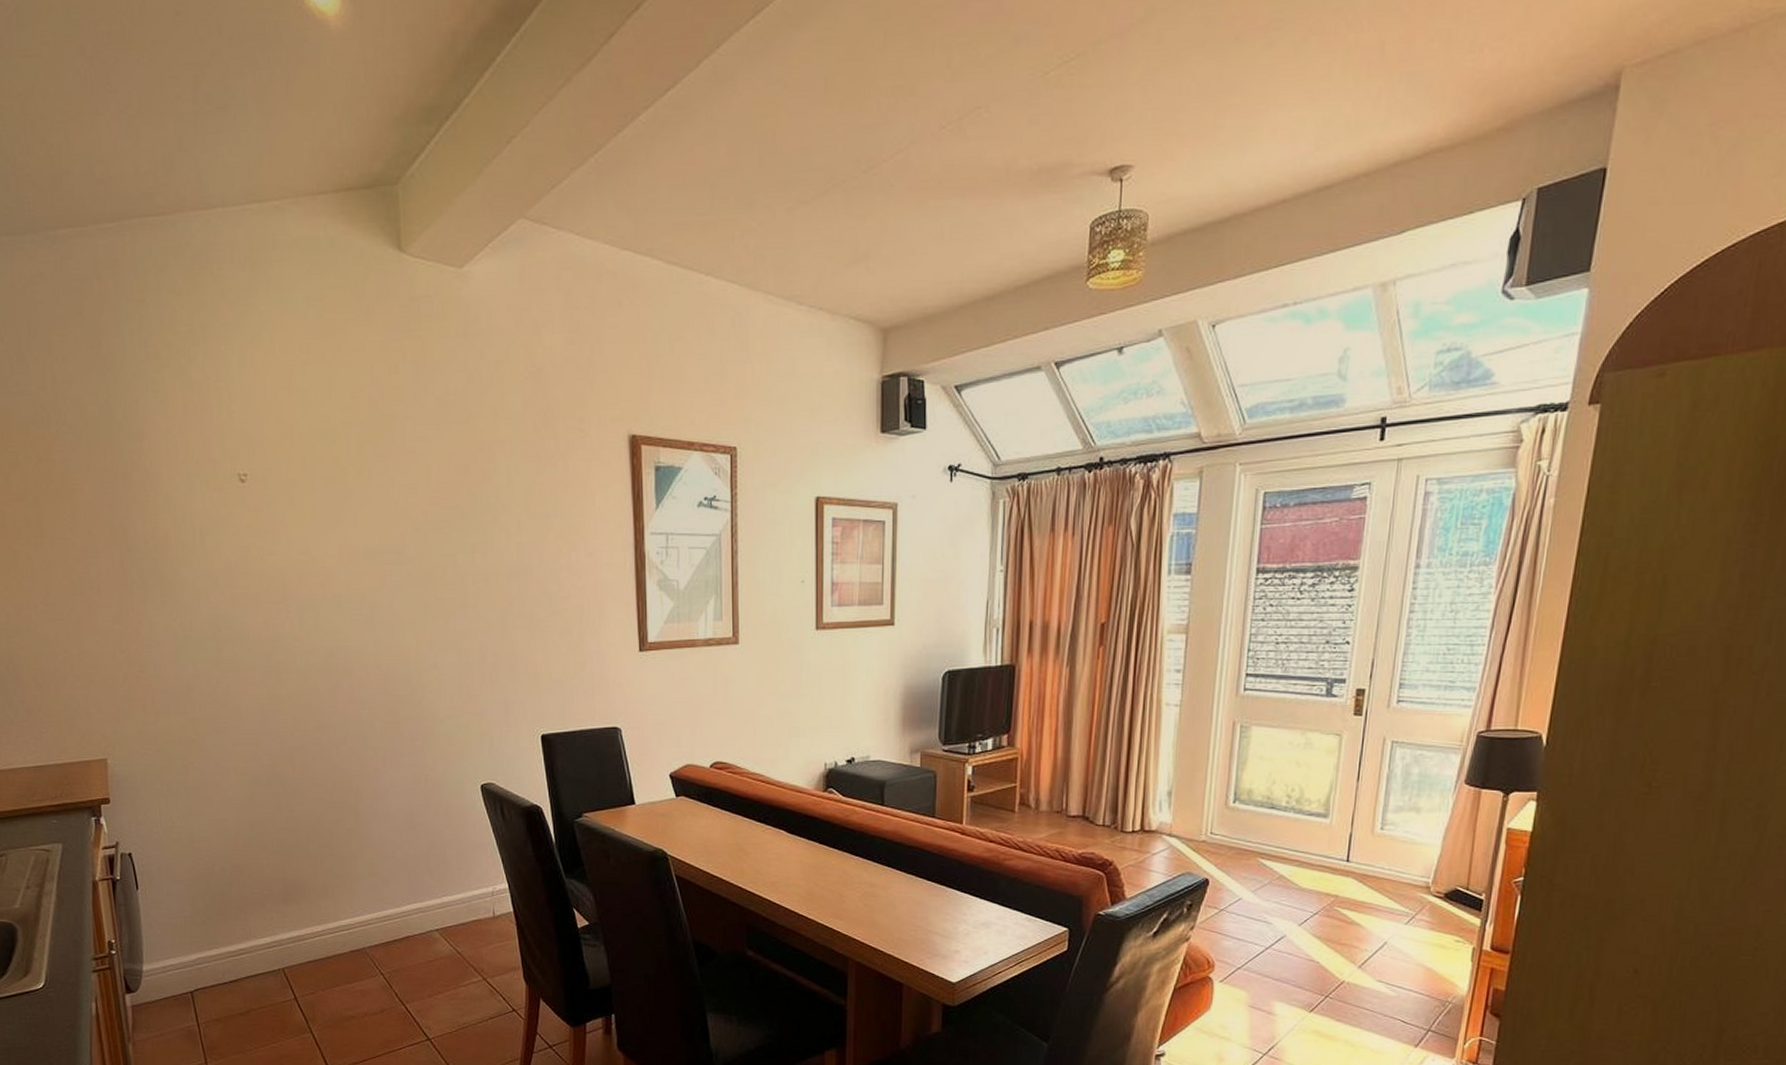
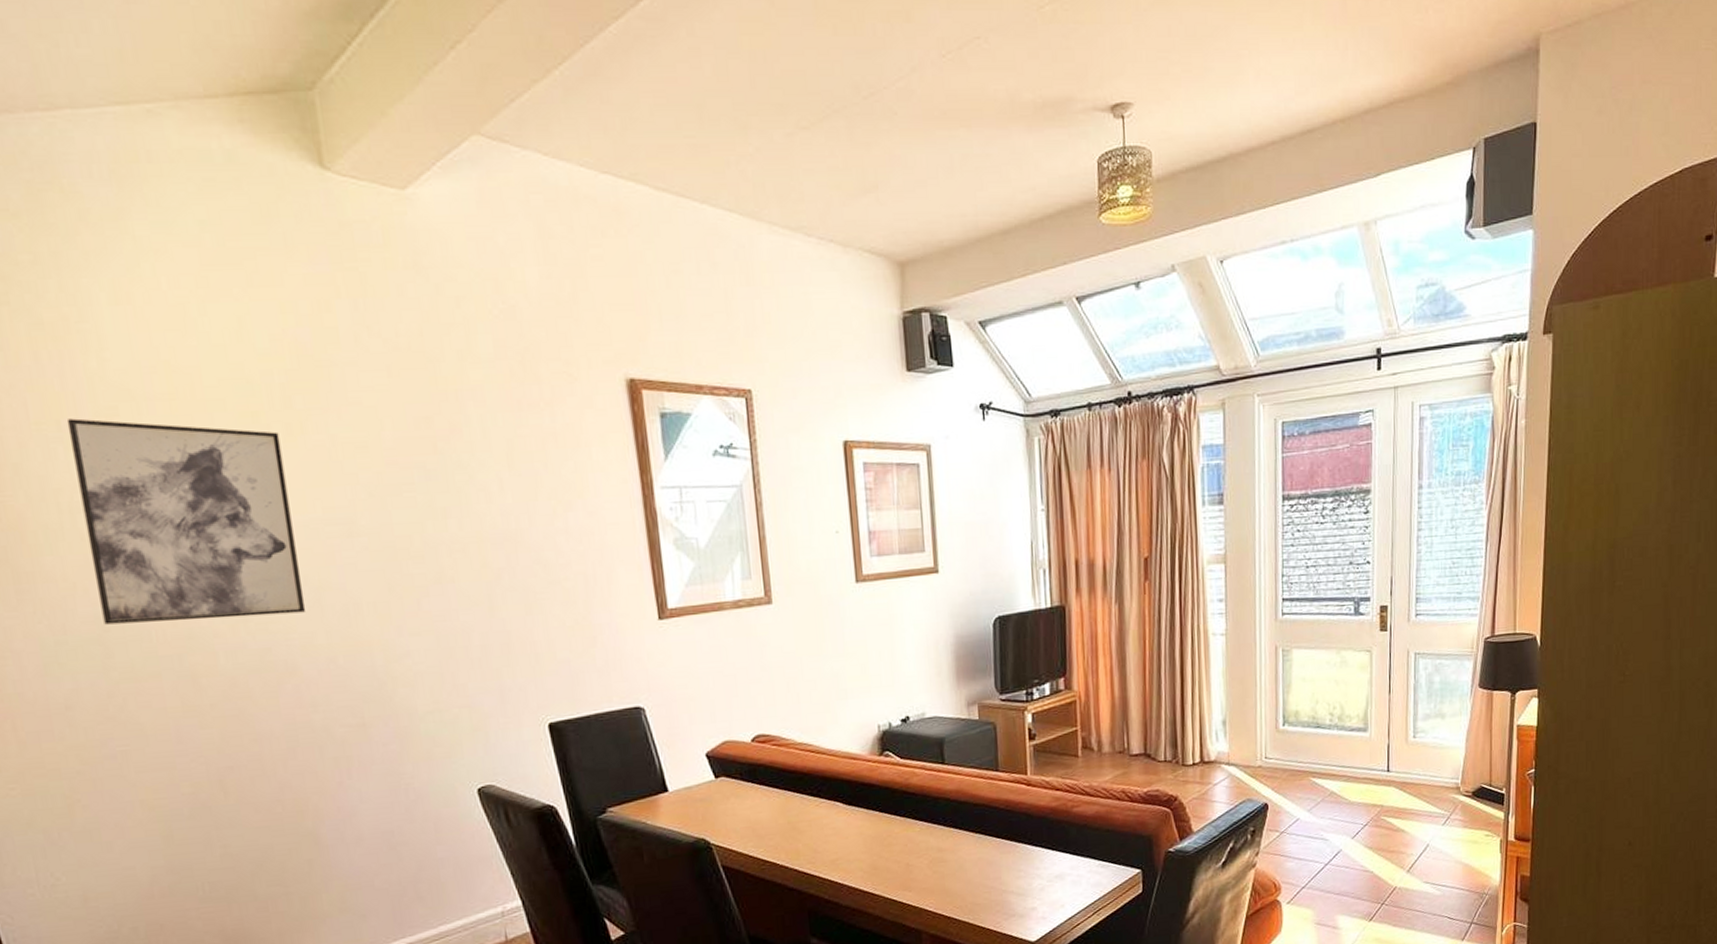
wall art: none [203,458,362,626] -> present [66,418,306,625]

